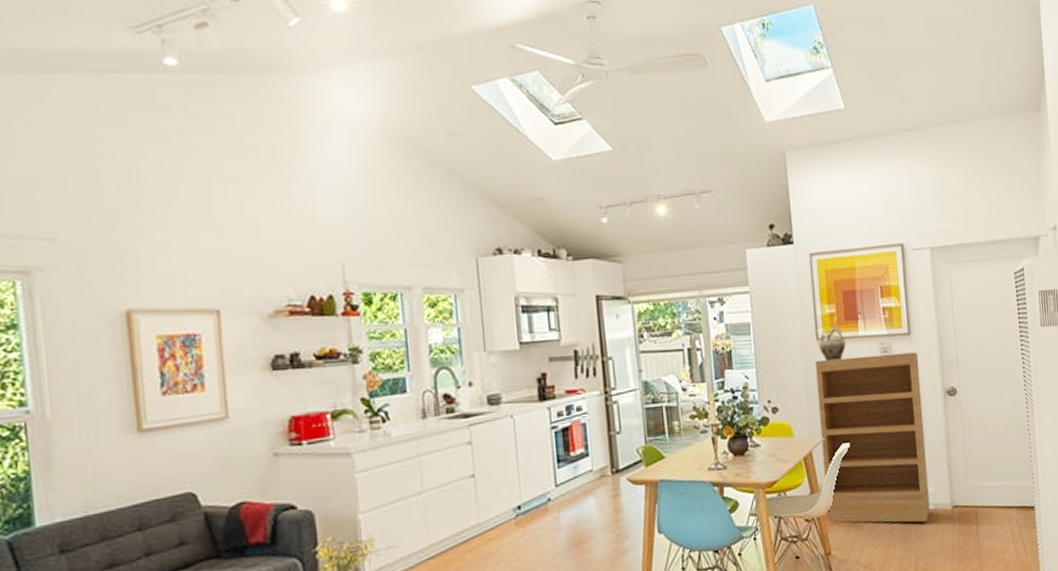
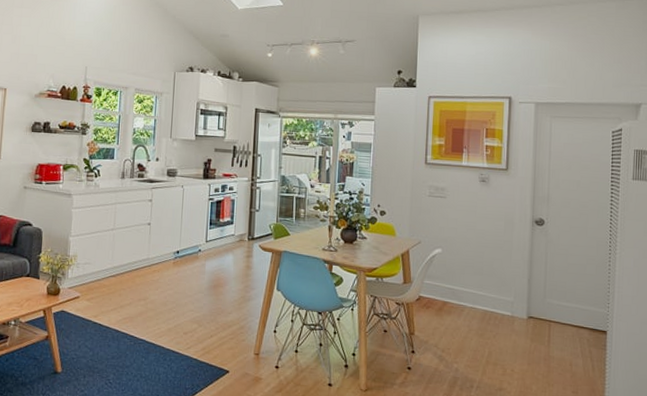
bookcase: present [815,352,930,523] -> none [415,180,513,325]
ceramic vessel: present [818,326,846,362] -> none [426,155,450,182]

